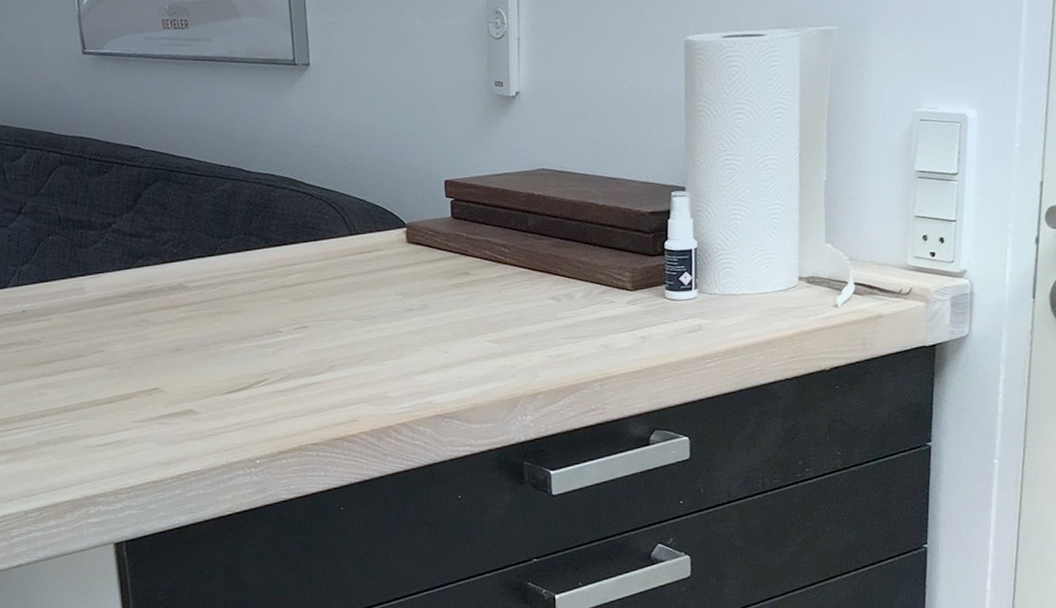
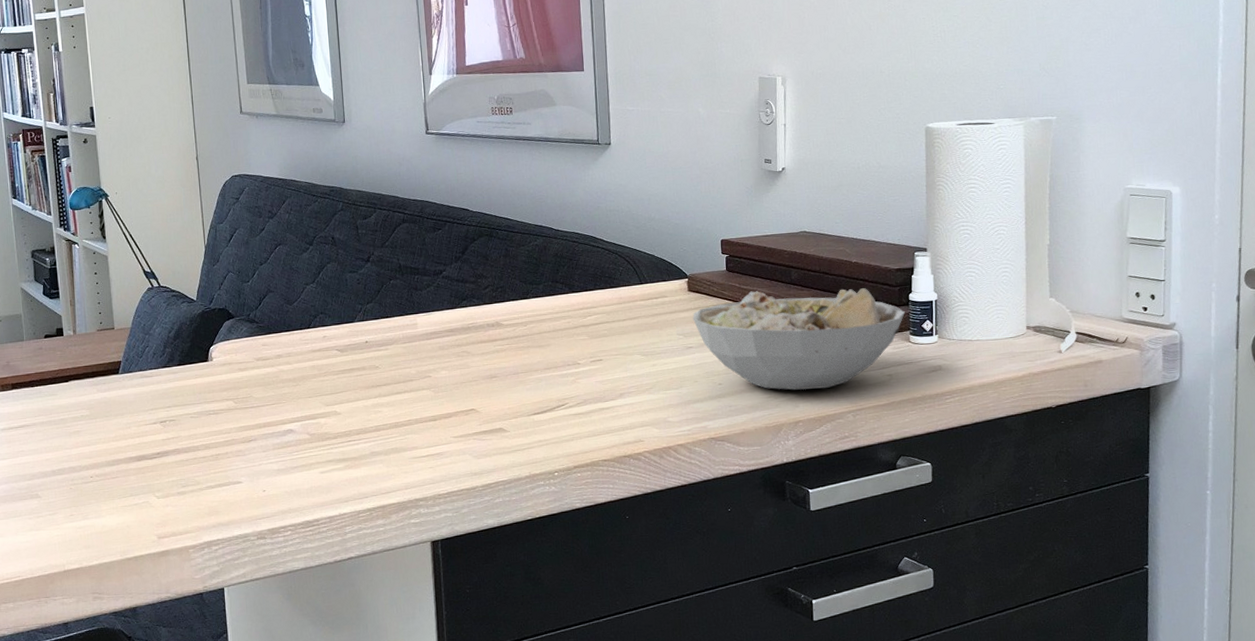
bowl: none [413,235,660,358] -> present [693,288,905,390]

